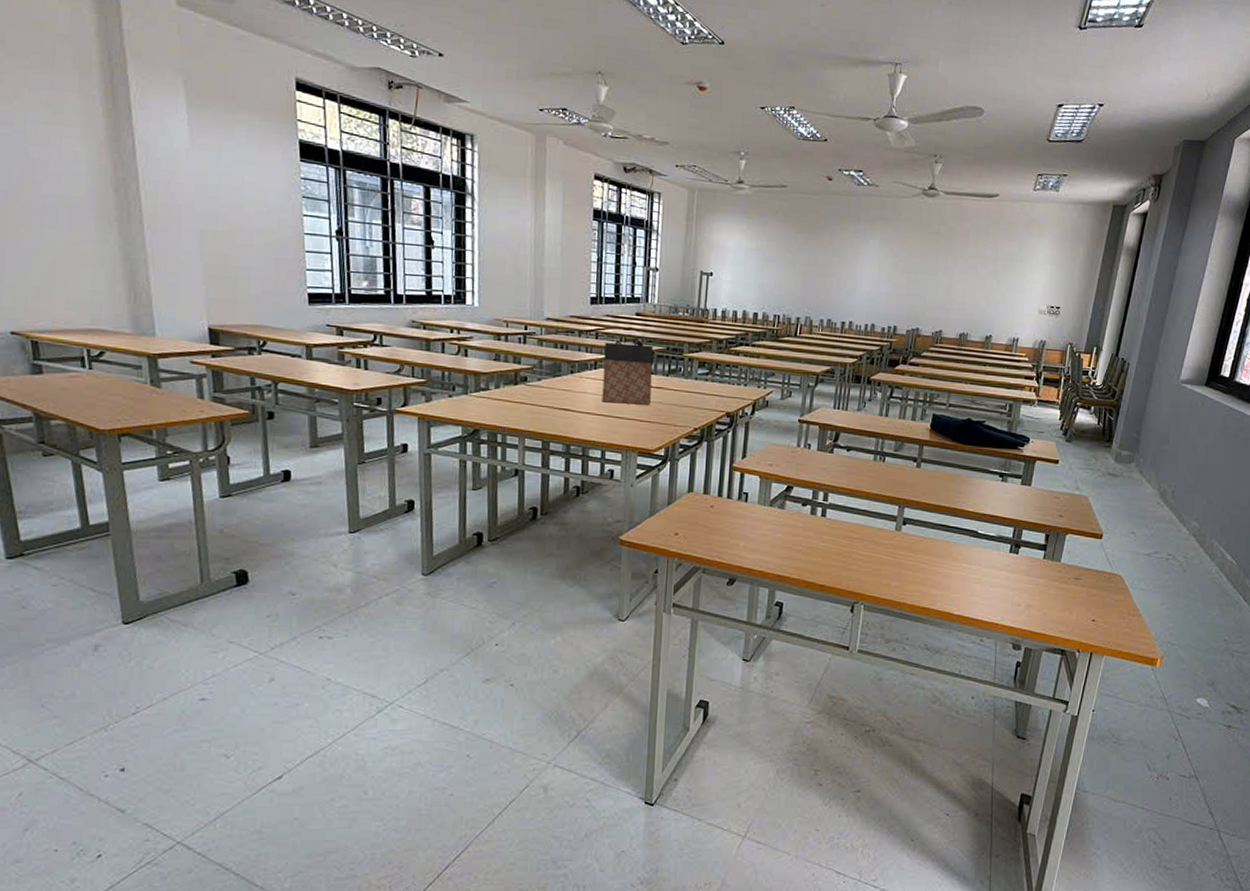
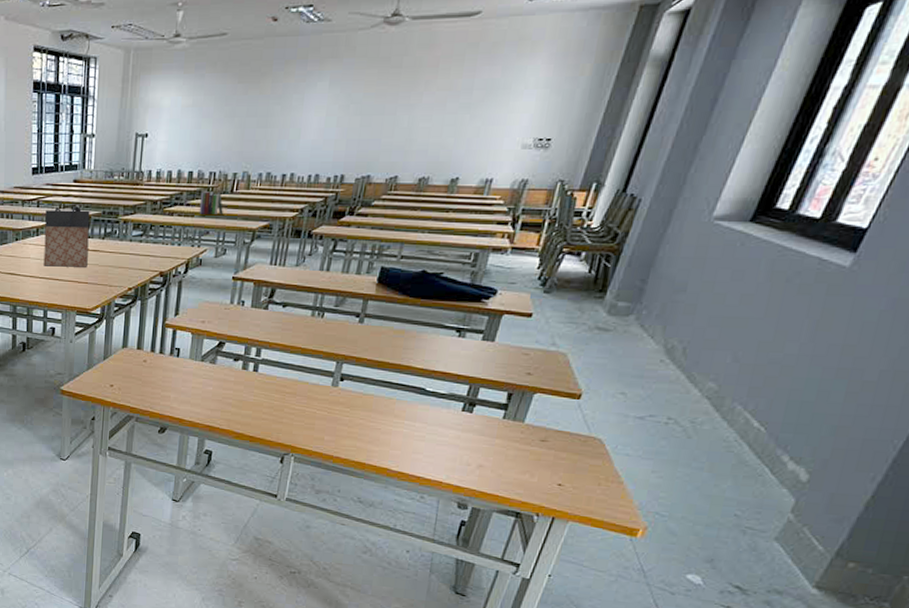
books: none [764,333,788,357] -> present [199,192,223,214]

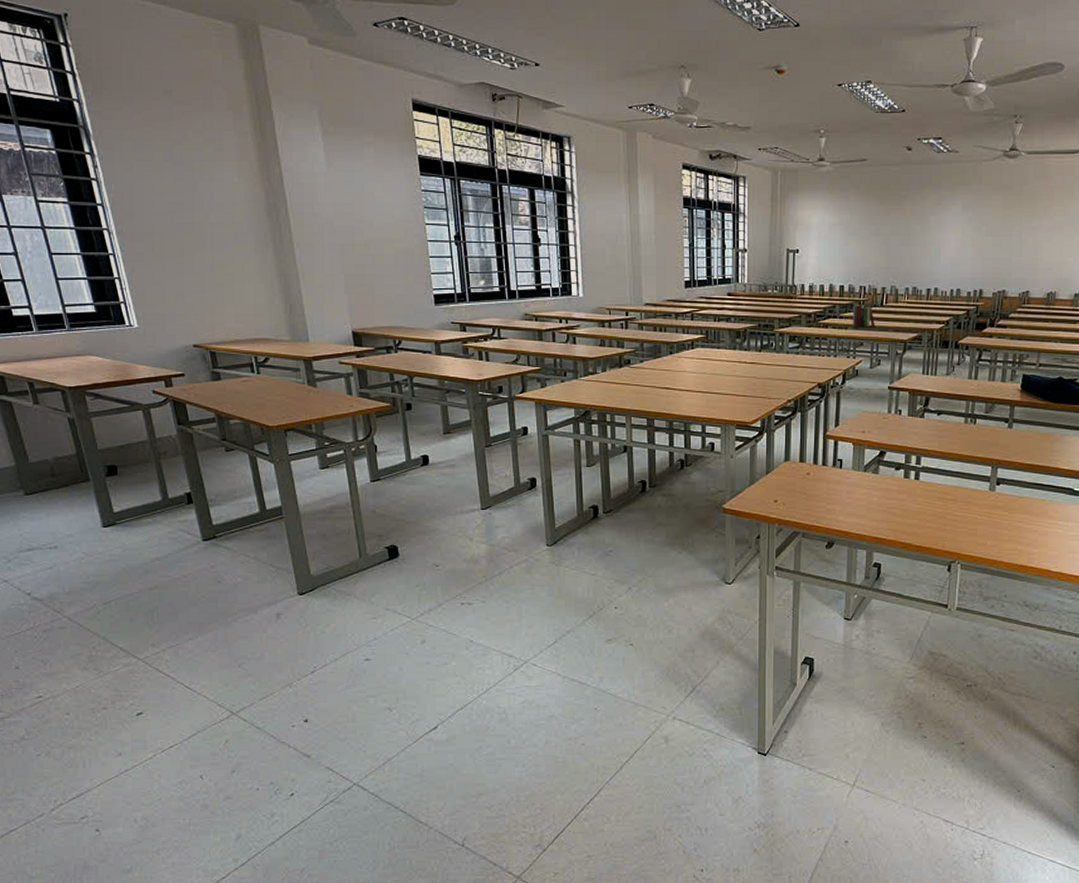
bag: present [43,206,90,267] -> none [700,319,746,380]

